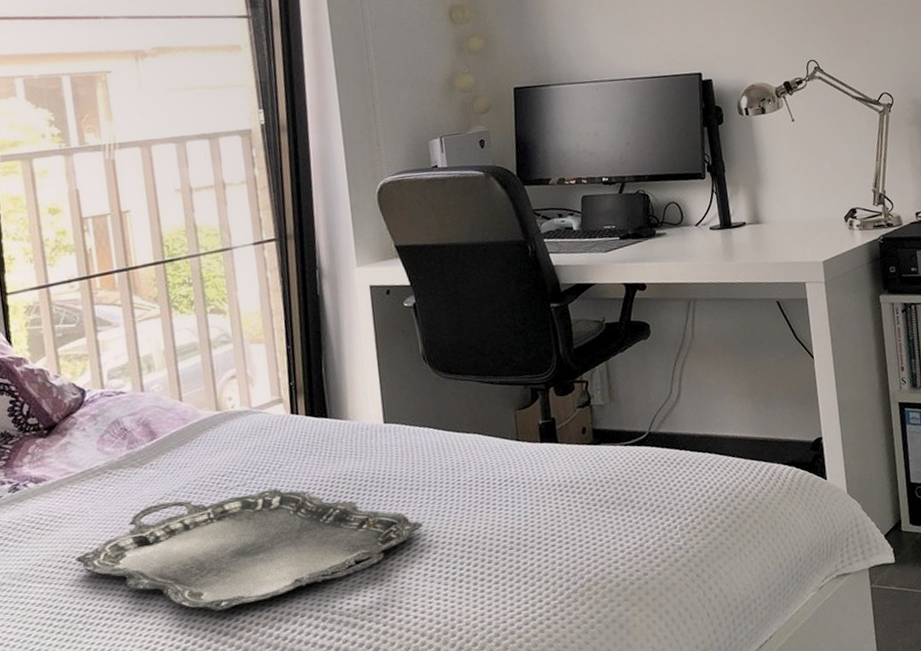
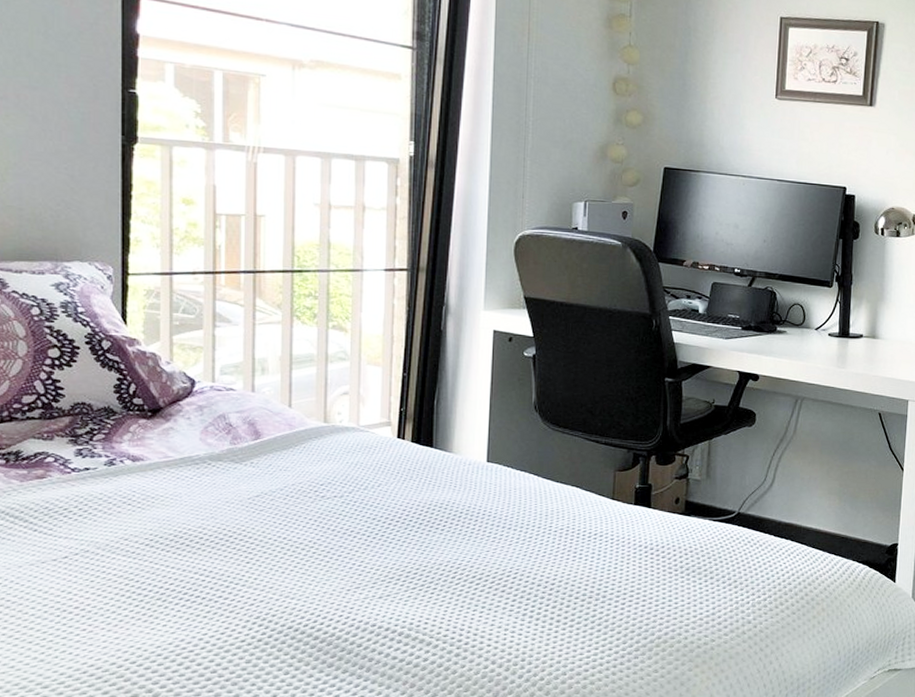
serving tray: present [75,489,423,612] -> none [163,501,510,610]

